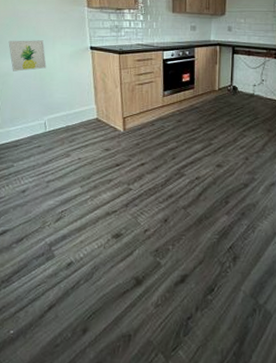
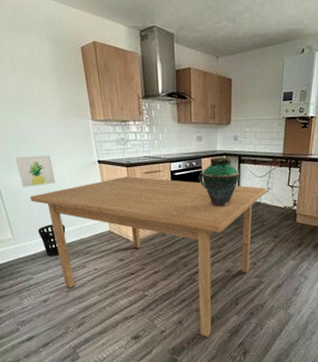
table: none [19,63,260,240] -> present [30,176,266,338]
wastebasket: none [23,109,52,144] -> present [37,224,66,257]
vase: none [190,47,234,98] -> present [198,157,240,208]

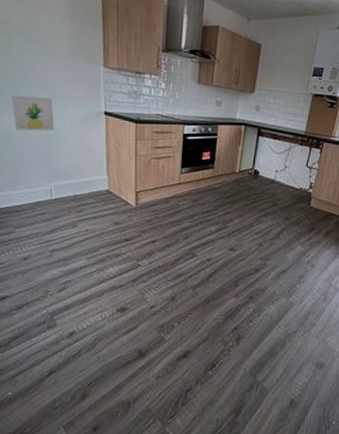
table: present [30,176,266,338] -> none [22,133,283,319]
wastebasket: present [37,224,66,257] -> none [26,174,59,211]
vase: present [198,157,240,208] -> none [212,125,258,180]

